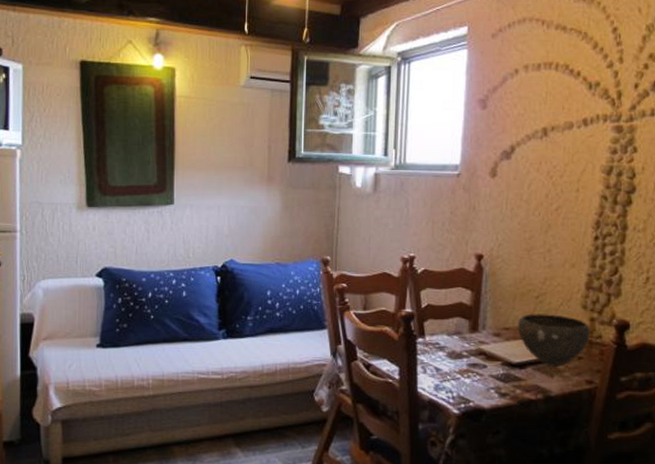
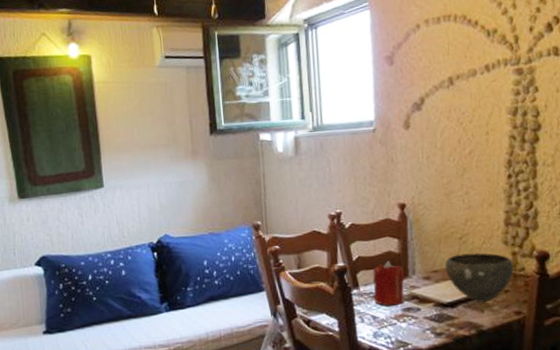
candle: none [439,312,475,359] -> present [373,261,405,306]

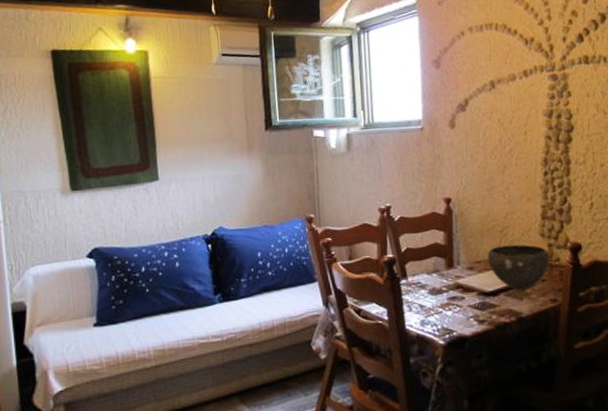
candle: present [373,261,405,306] -> none [420,252,450,295]

